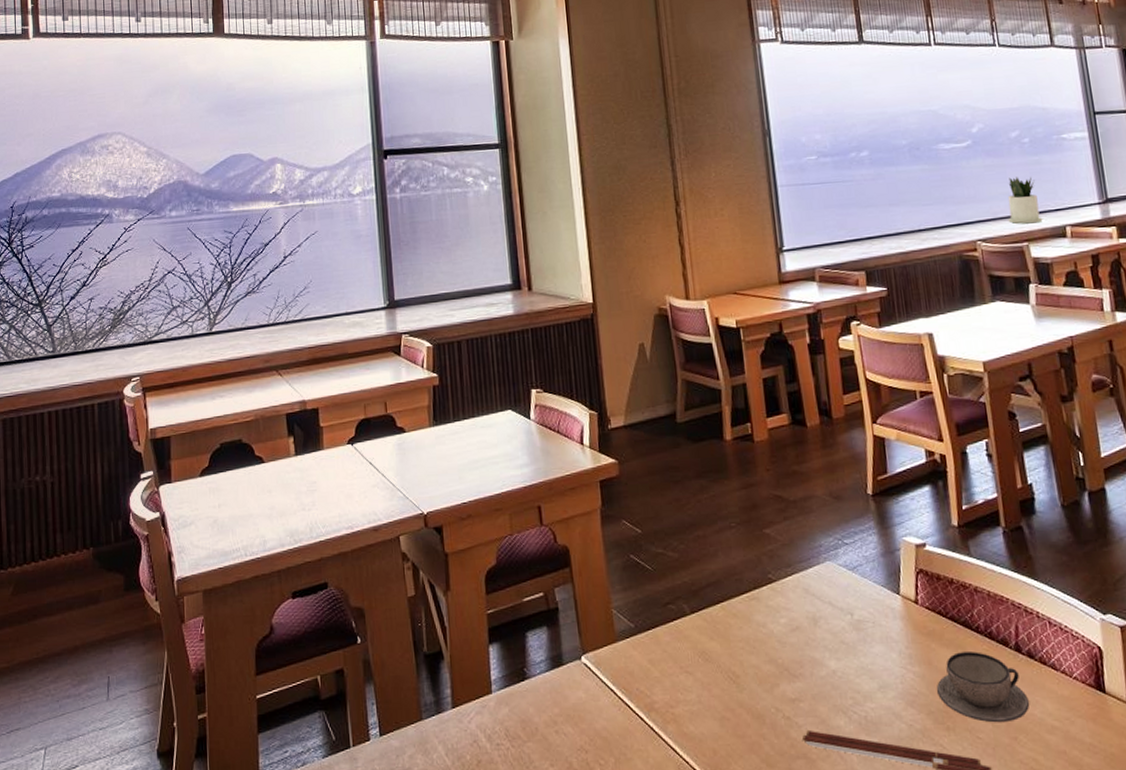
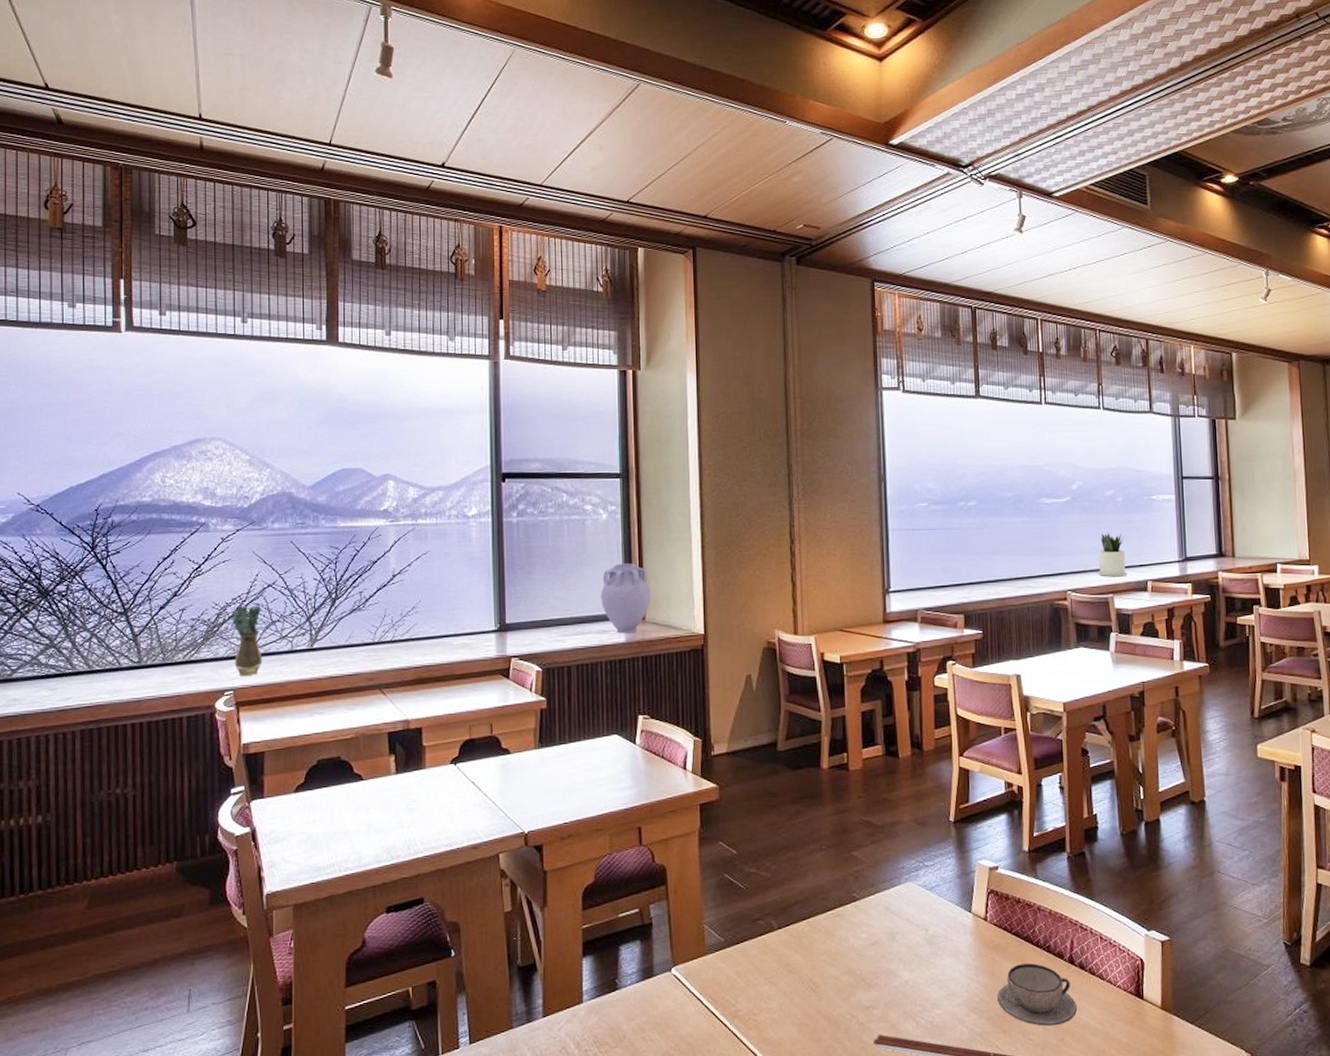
vase: none [134,289,166,362] -> present [230,602,263,676]
vase: none [486,233,537,306] -> present [600,563,651,634]

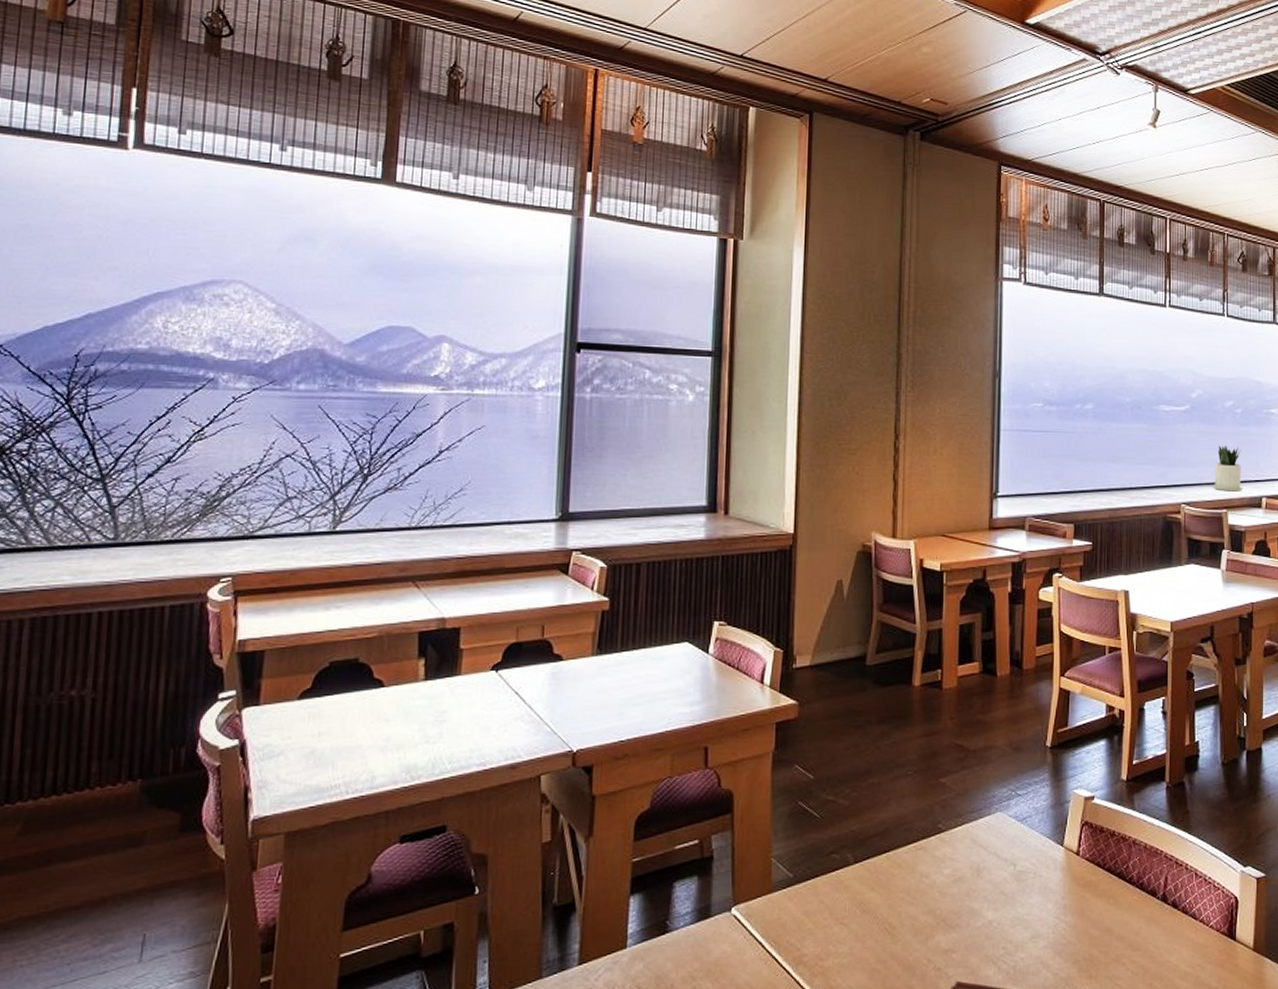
vase: present [230,602,263,676] -> none [235,473,275,560]
vase: present [600,563,651,634] -> none [679,451,738,529]
teacup: present [996,963,1078,1026] -> none [1084,902,1168,971]

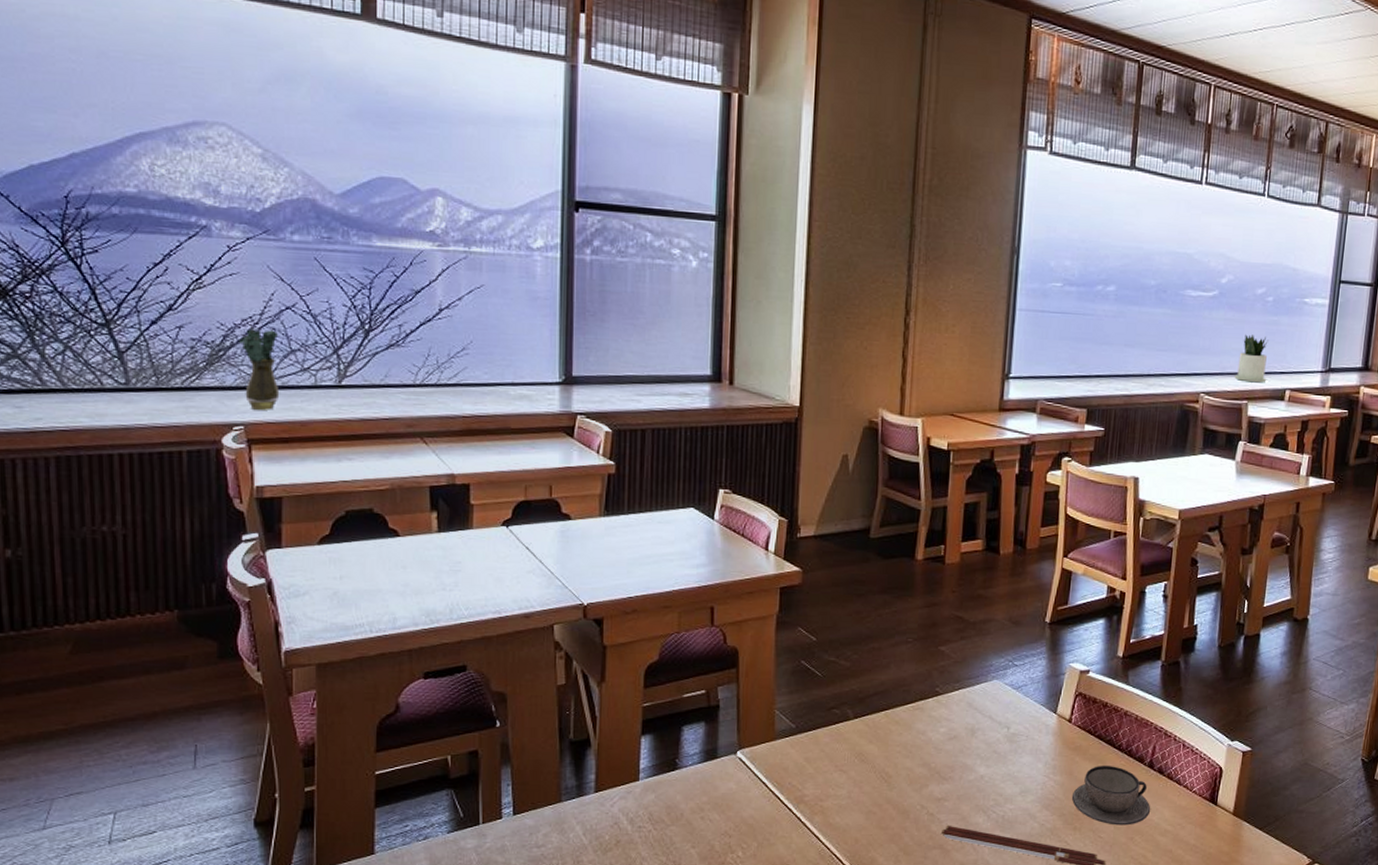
vase: none [235,473,275,560] -> present [239,324,280,410]
teacup: none [1084,902,1168,971] -> present [1071,766,1151,826]

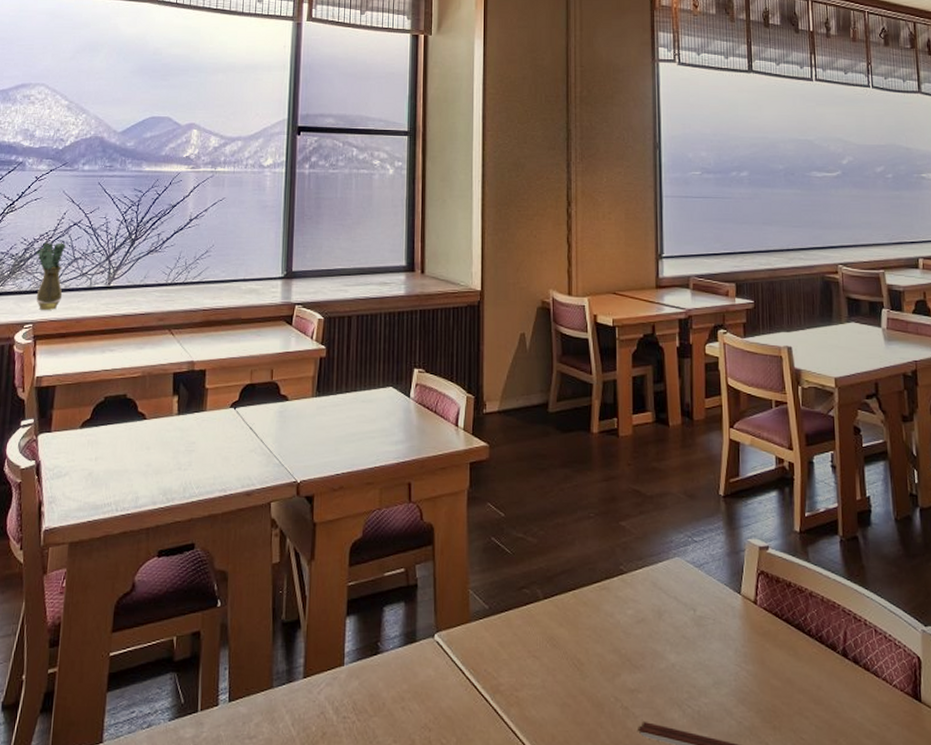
teacup: present [1071,766,1151,826] -> none [766,654,852,725]
planter: present [1234,334,1268,383] -> none [868,209,899,253]

